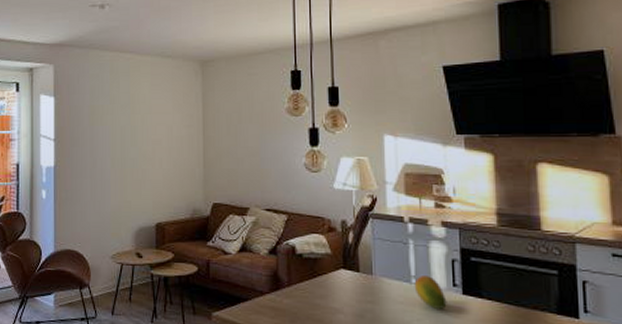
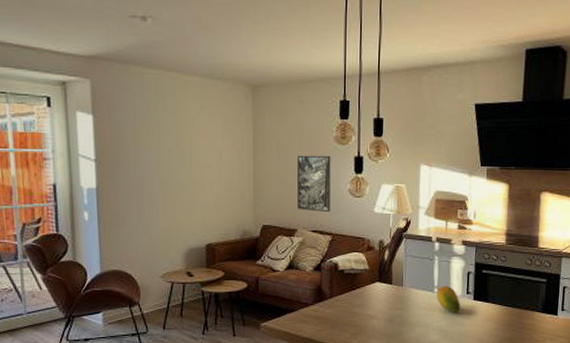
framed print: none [247,128,285,190] -> present [296,155,331,213]

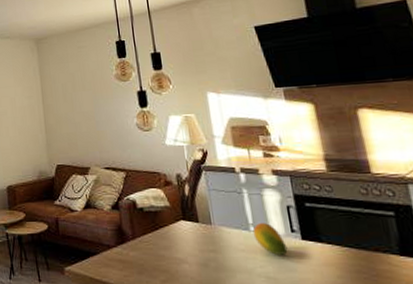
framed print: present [296,155,331,213] -> none [81,93,120,149]

